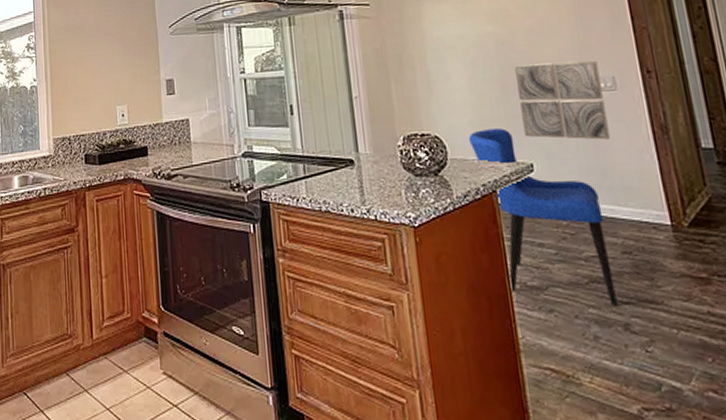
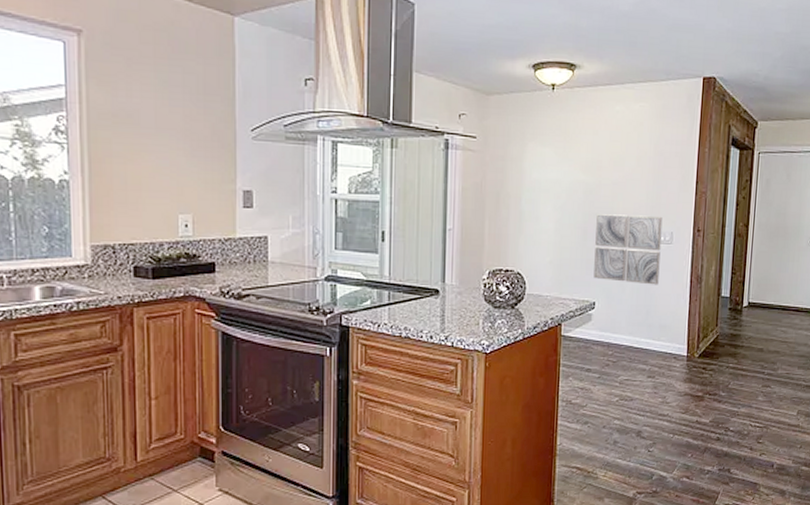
dining chair: present [468,128,619,306] -> none [546,269,640,418]

